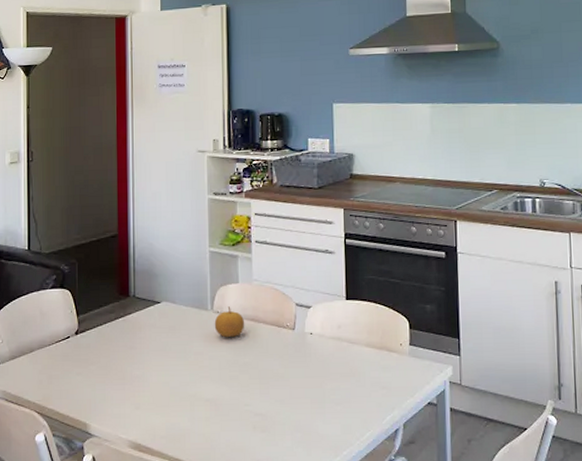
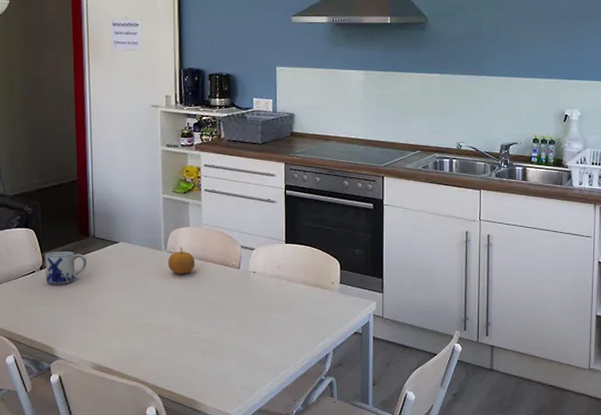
mug: none [81,314,127,351] -> present [44,252,88,284]

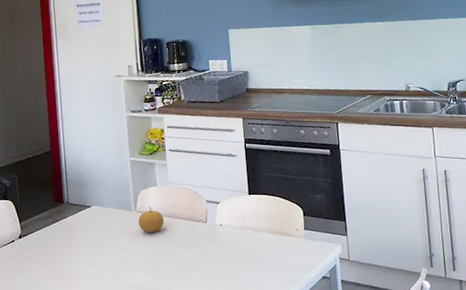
mug: present [44,252,88,284] -> none [23,219,63,252]

